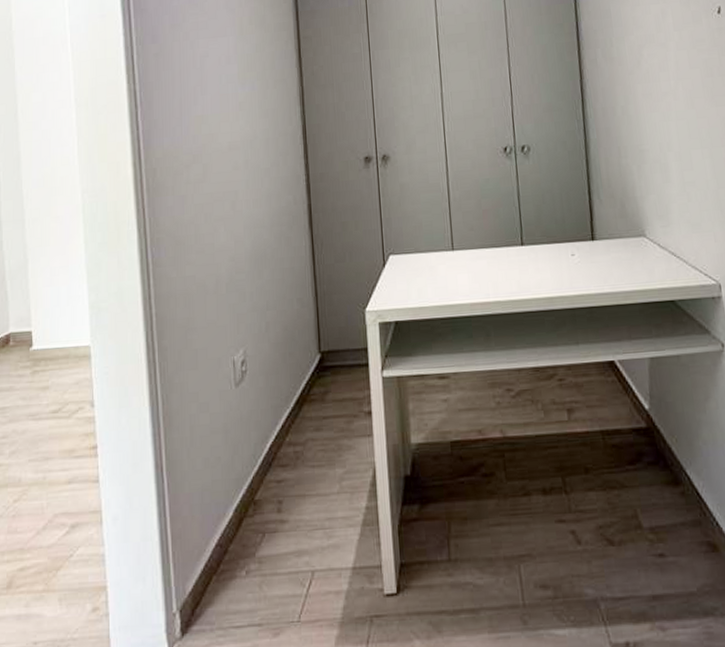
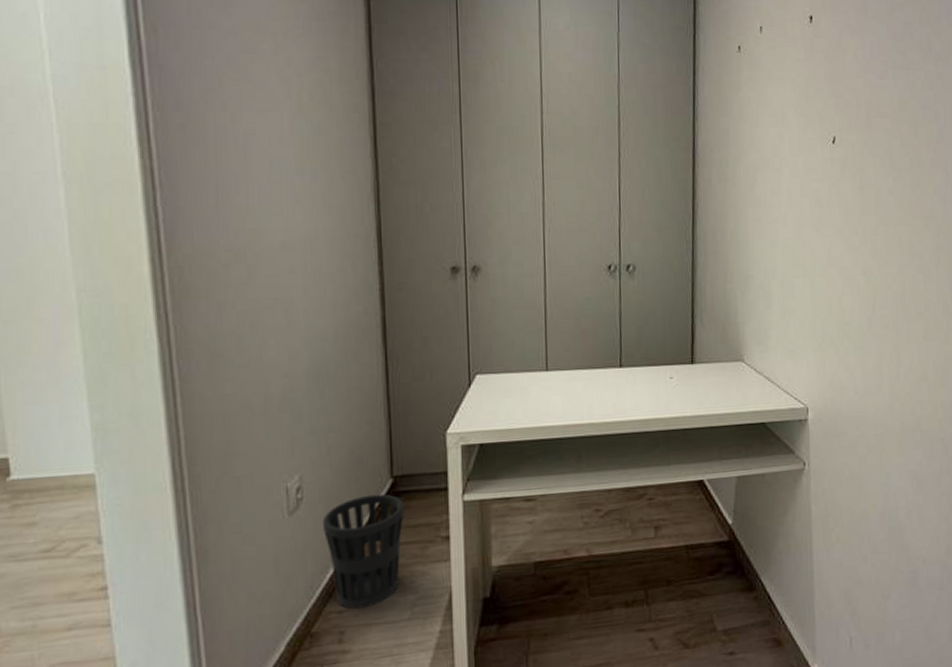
wastebasket: none [262,368,331,480] -> present [322,494,404,610]

